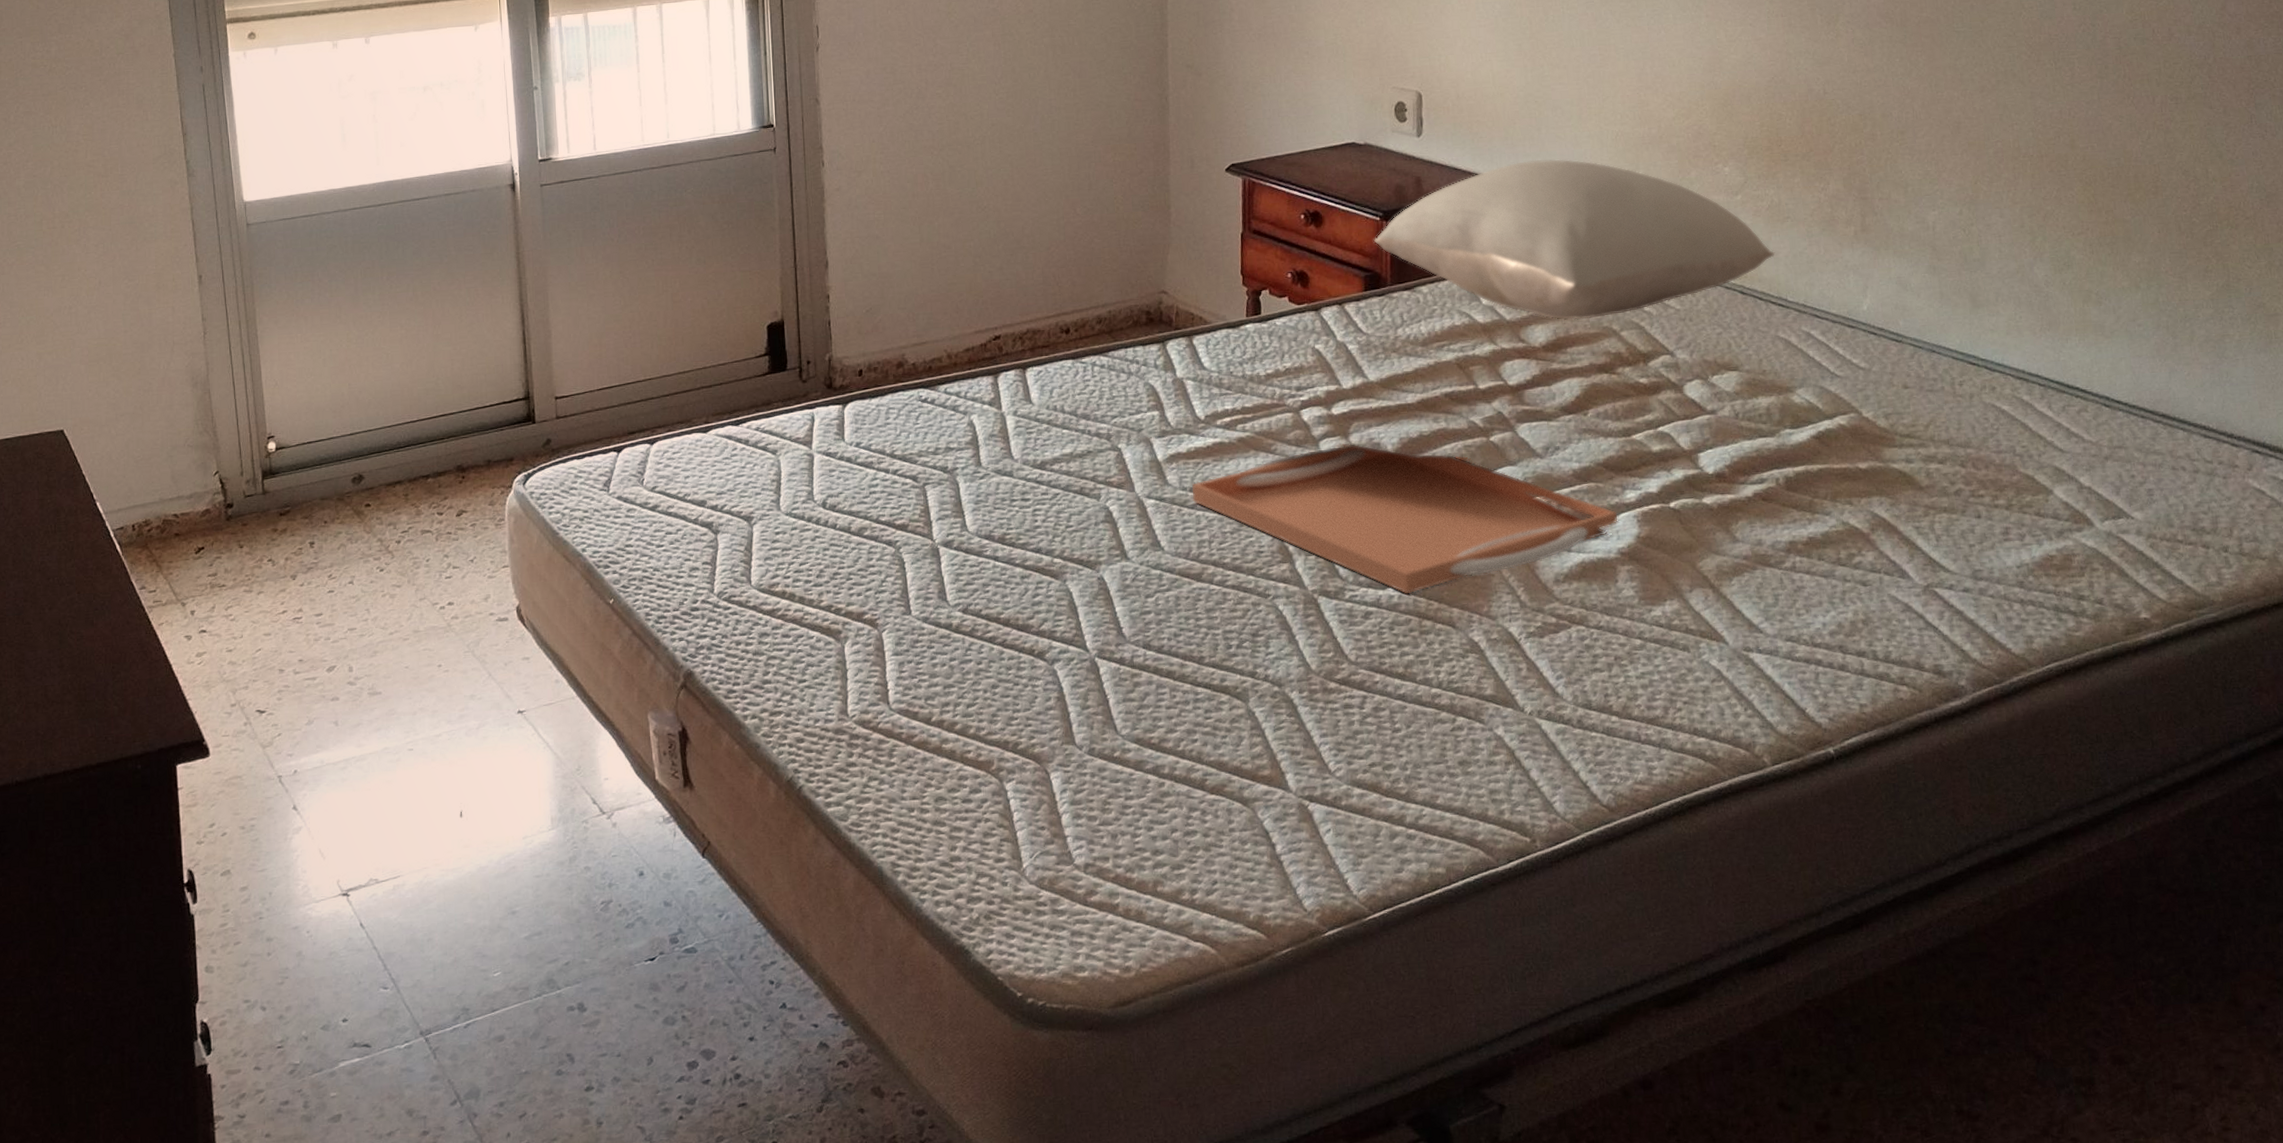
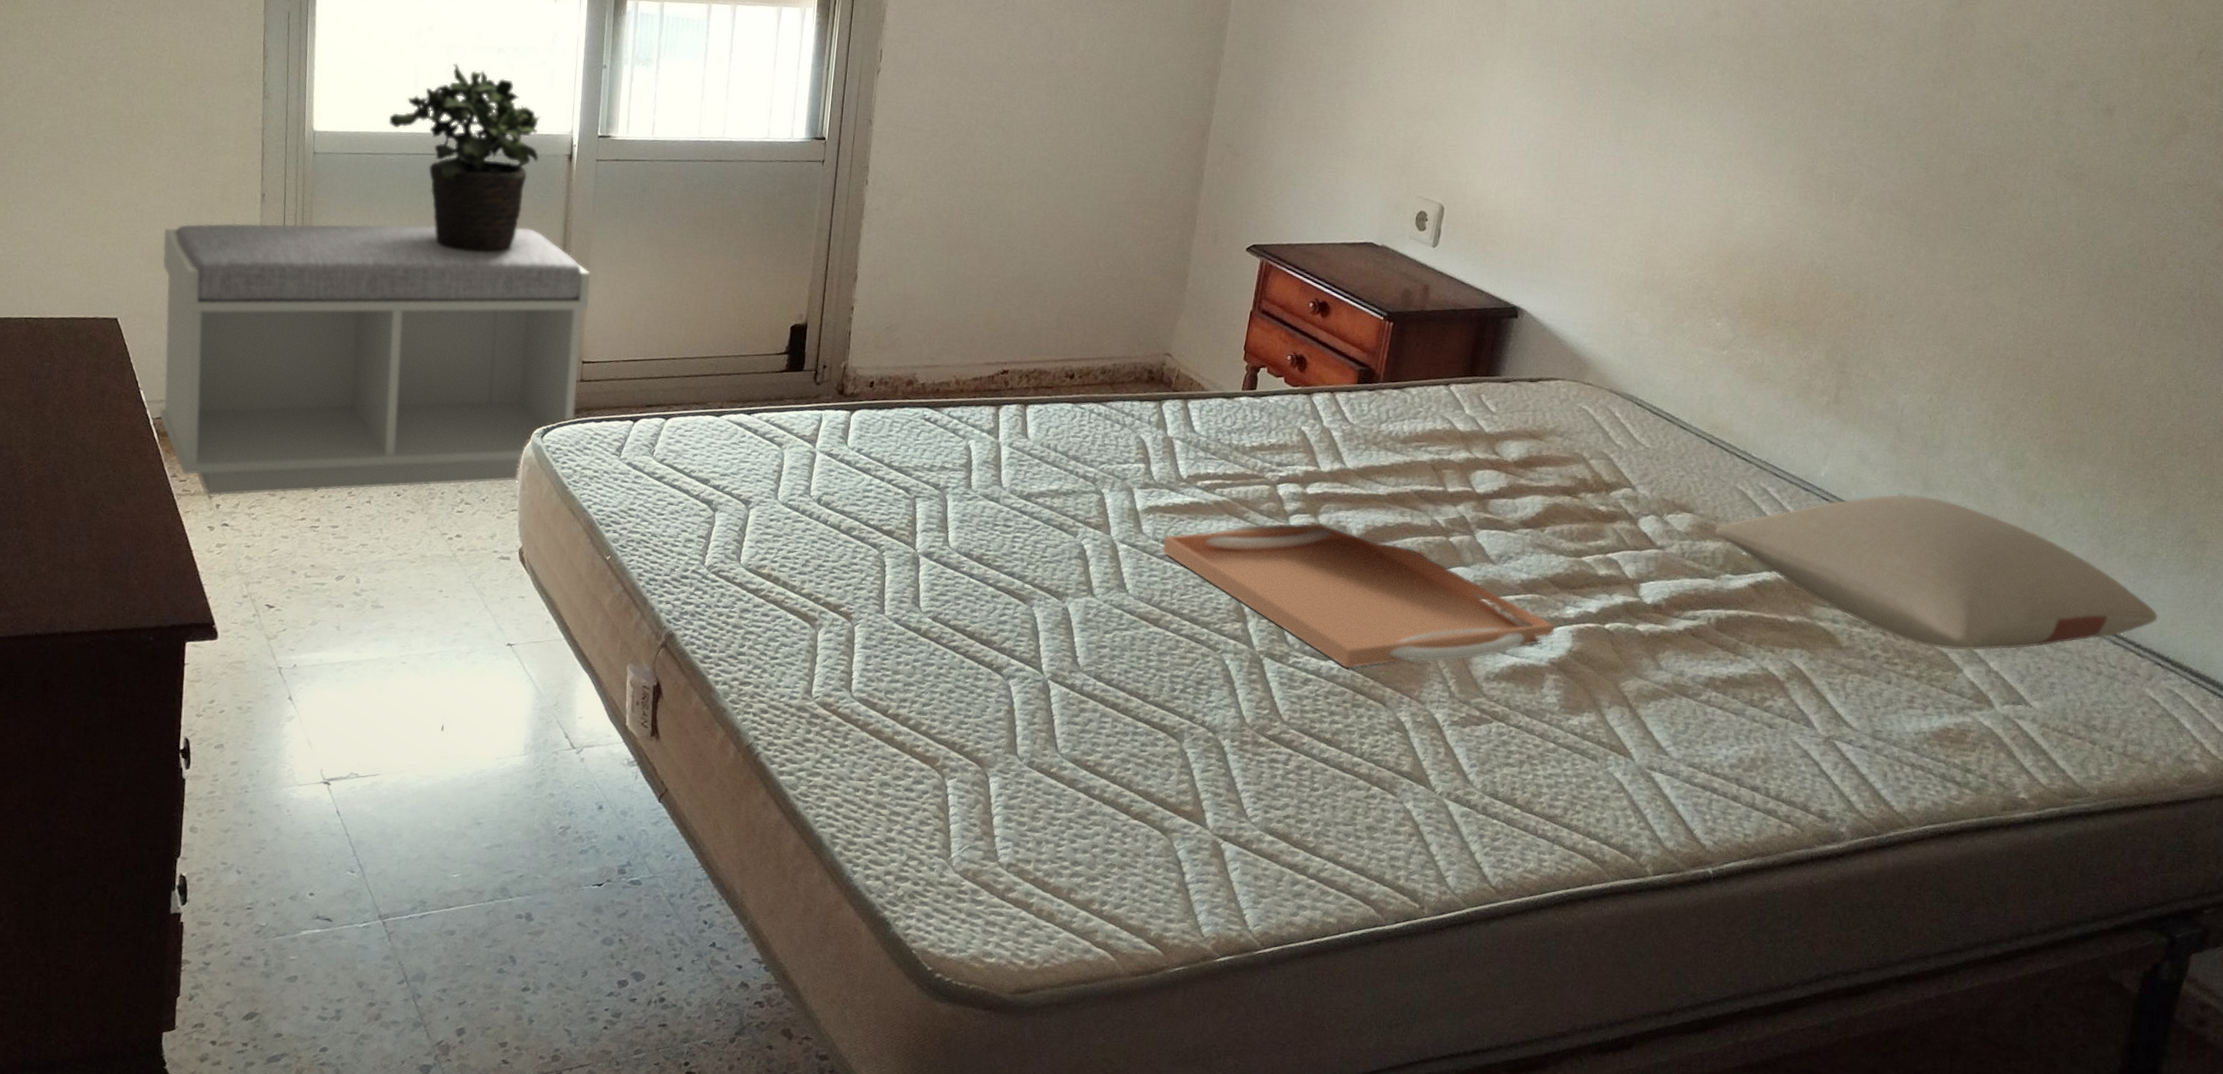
bench: none [101,267,556,603] -> present [159,223,591,496]
potted plant: none [320,109,481,301] -> present [388,63,540,252]
pillow: present [1373,159,1775,320] -> none [1374,286,1749,444]
pillow: none [1764,313,2245,472] -> present [1715,494,2158,651]

